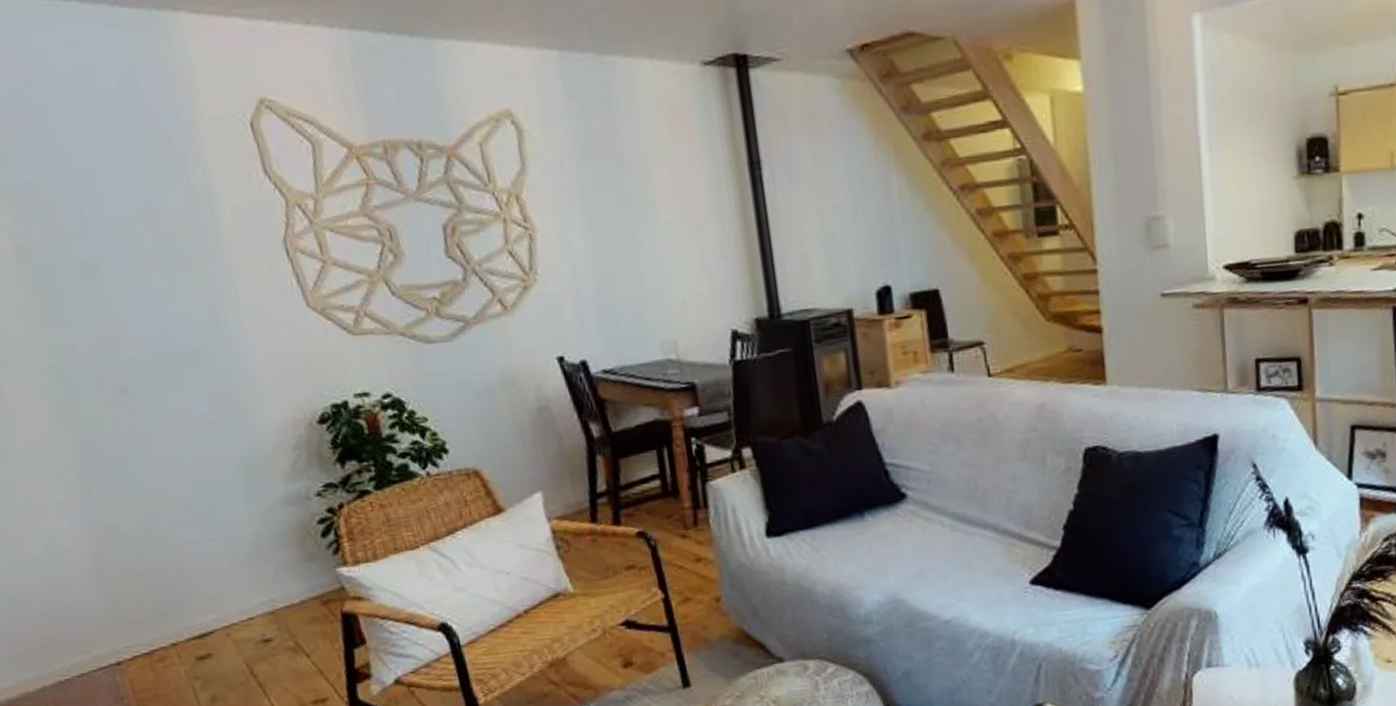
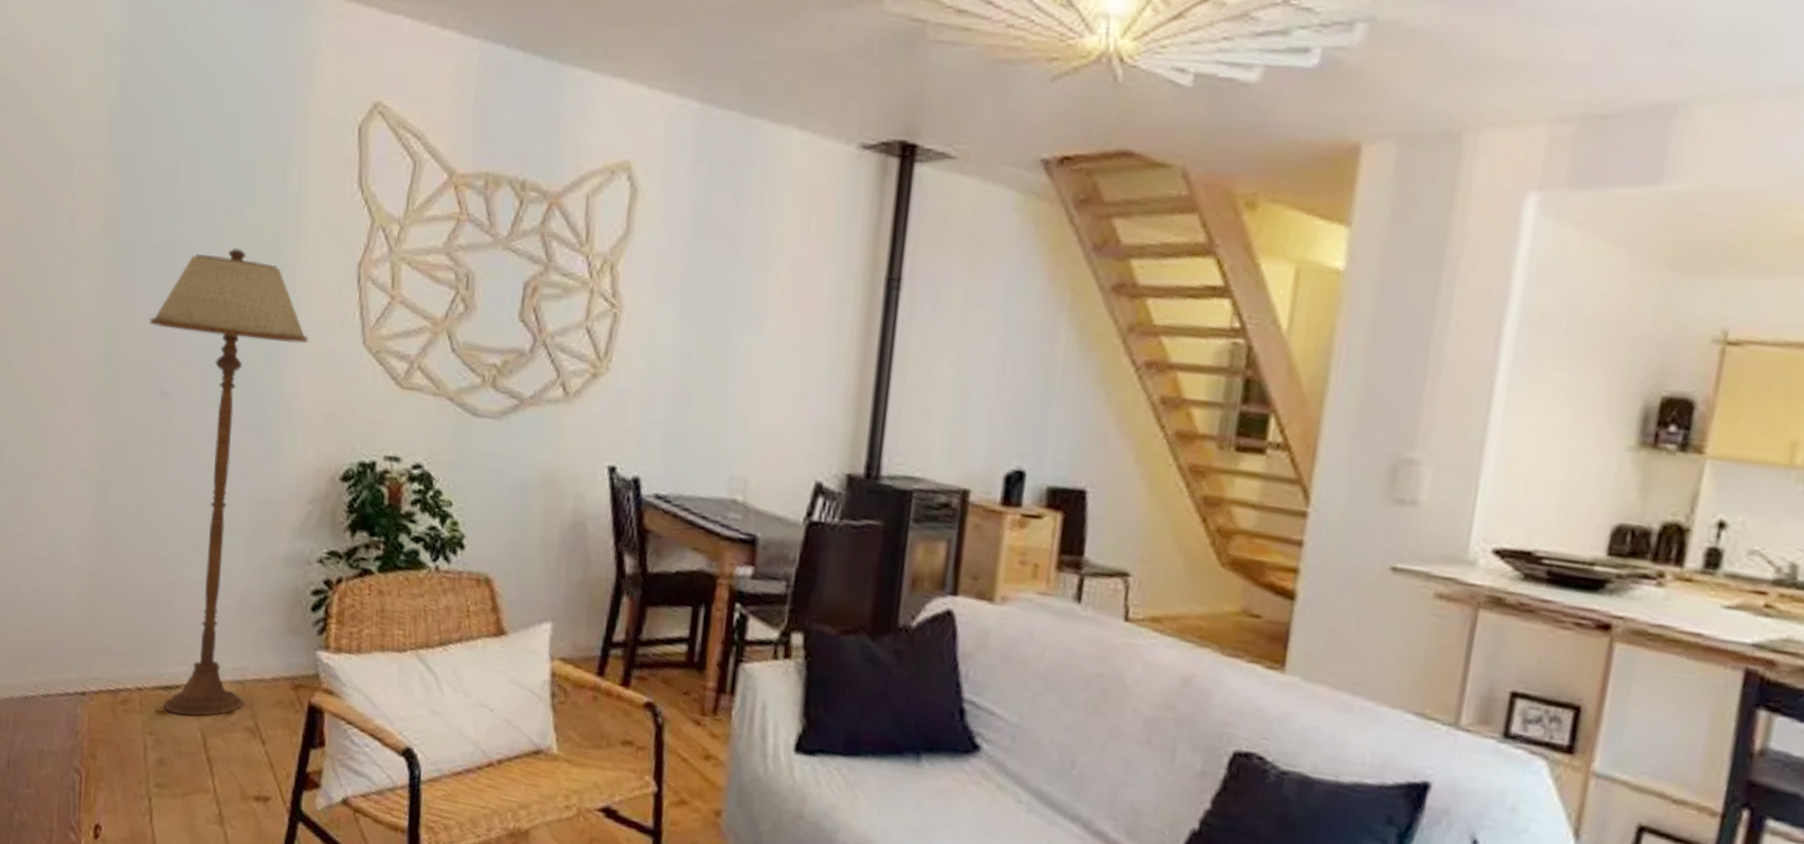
floor lamp: none [88,248,279,656] -> present [150,248,309,717]

